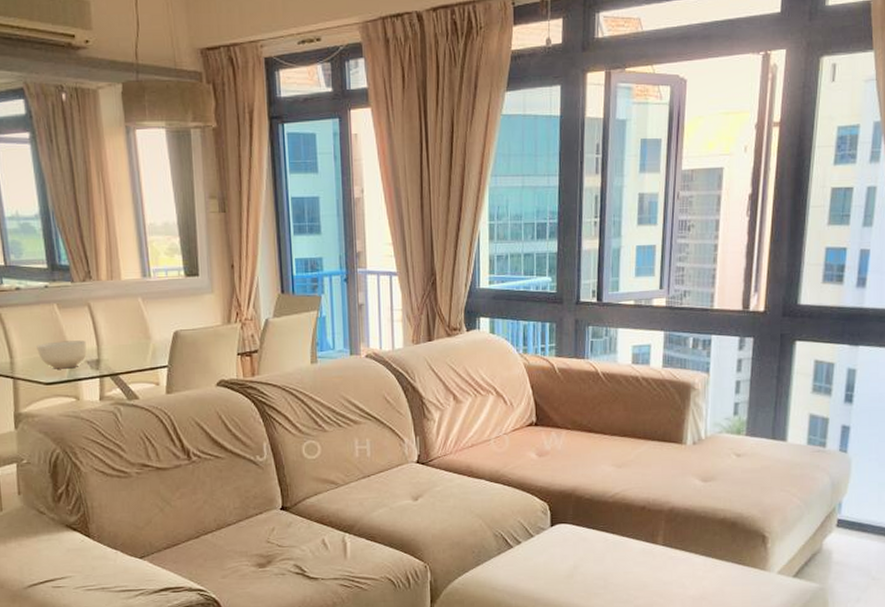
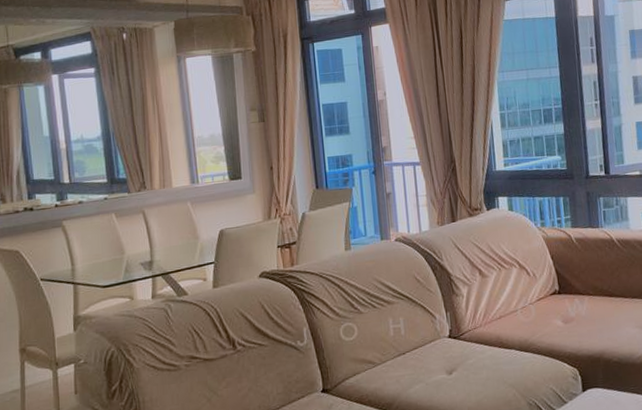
bowl: present [36,340,87,369] -> none [96,244,141,273]

